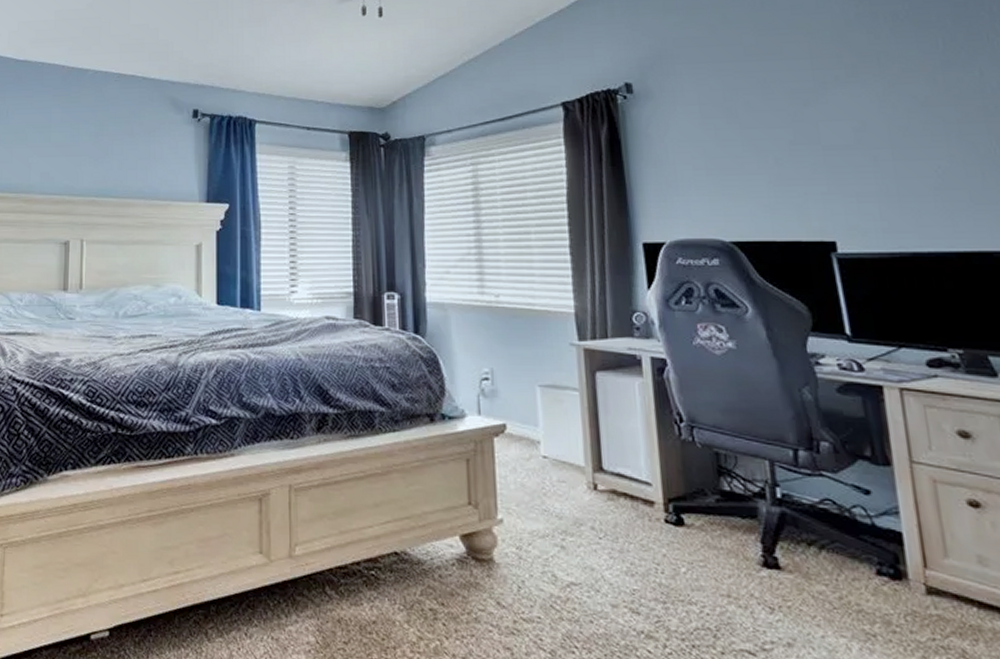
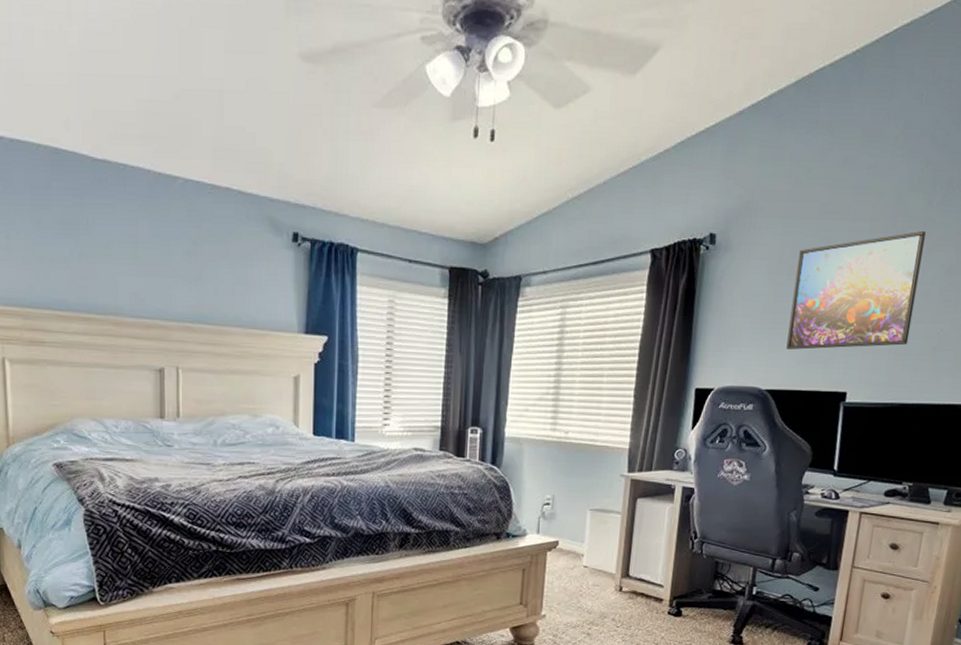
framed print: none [732,64,899,197] -> present [786,230,926,350]

